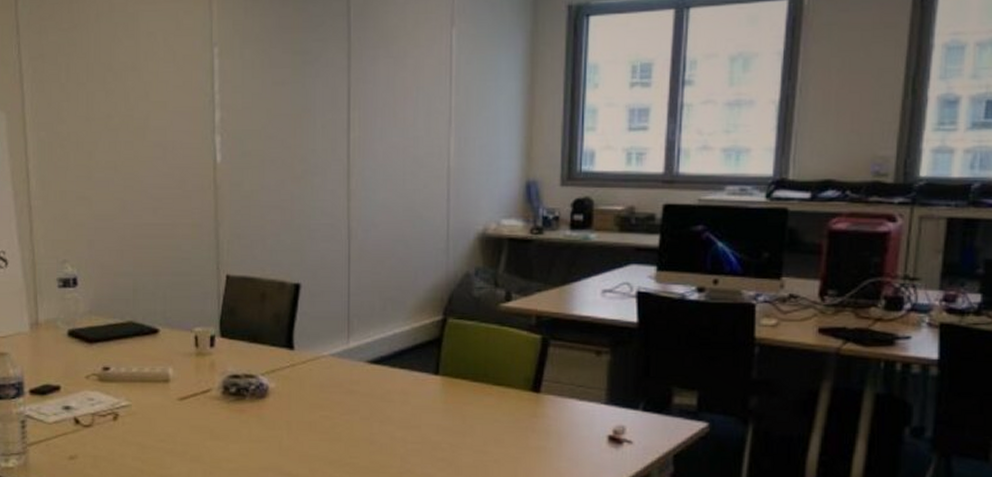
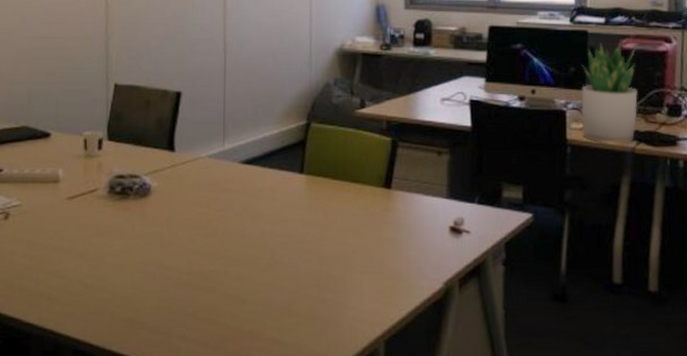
planter: none [774,219,853,343] -> present [580,40,638,144]

